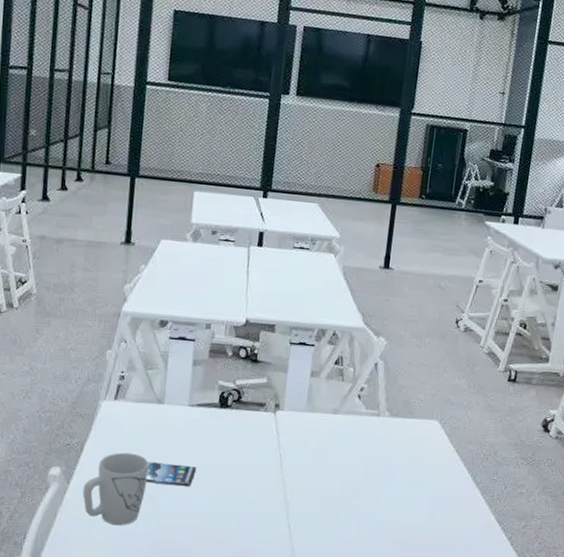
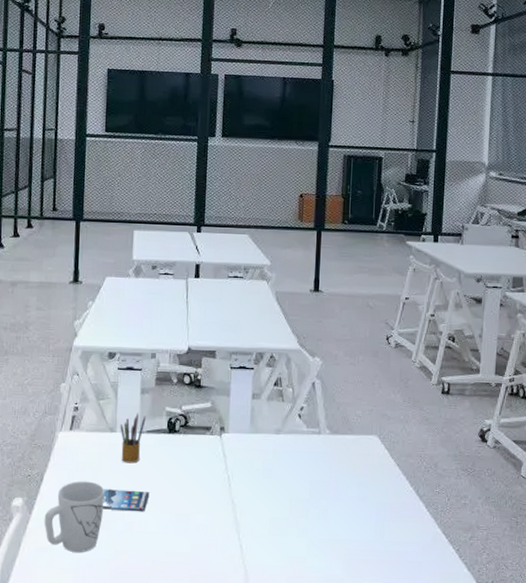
pencil box: none [168,385,197,437] -> present [120,413,146,464]

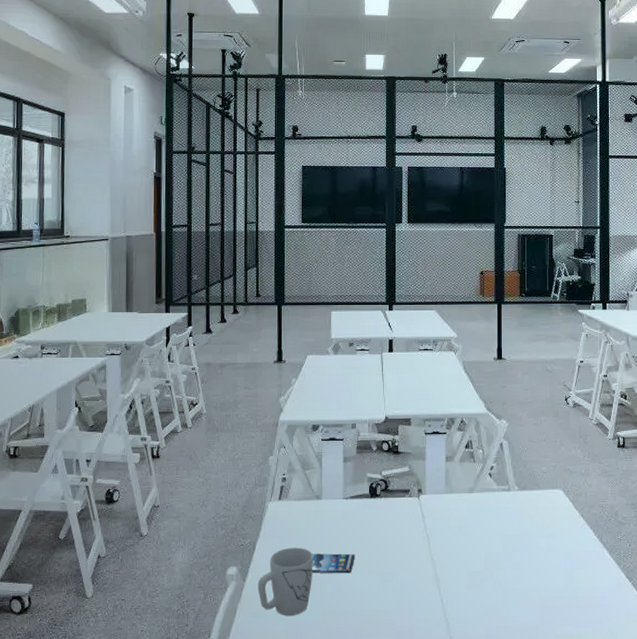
pencil box: present [120,413,146,464] -> none [325,480,349,528]

